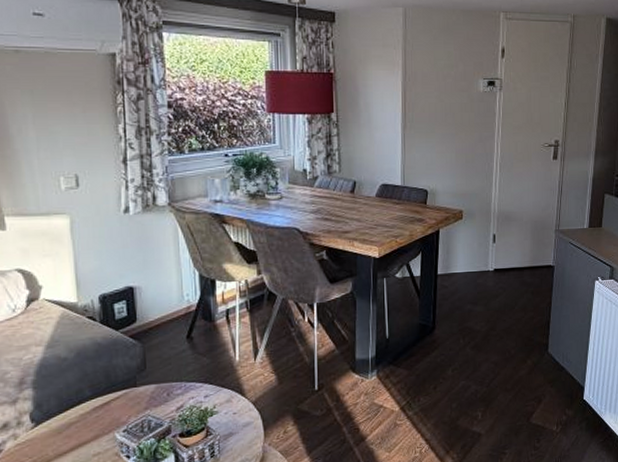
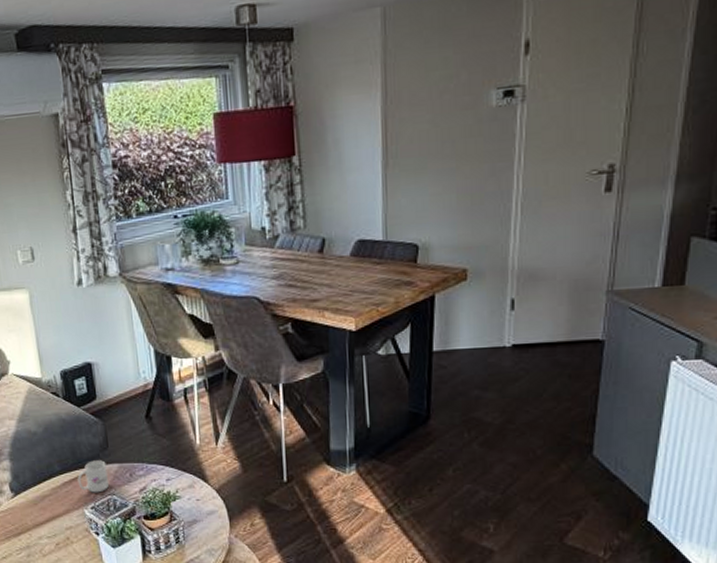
mug: none [110,382,144,416] -> present [77,460,109,493]

